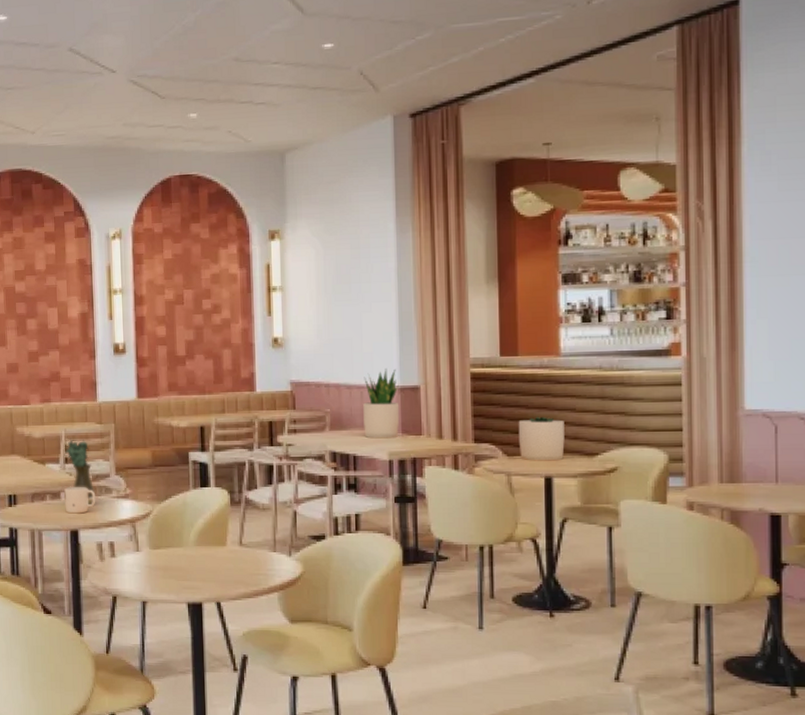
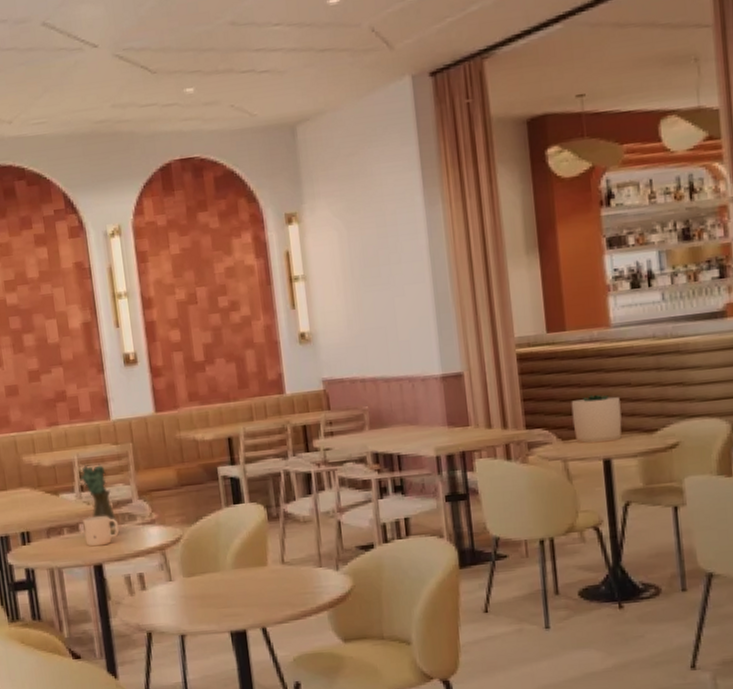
planter: present [363,369,400,439] -> none [402,357,444,435]

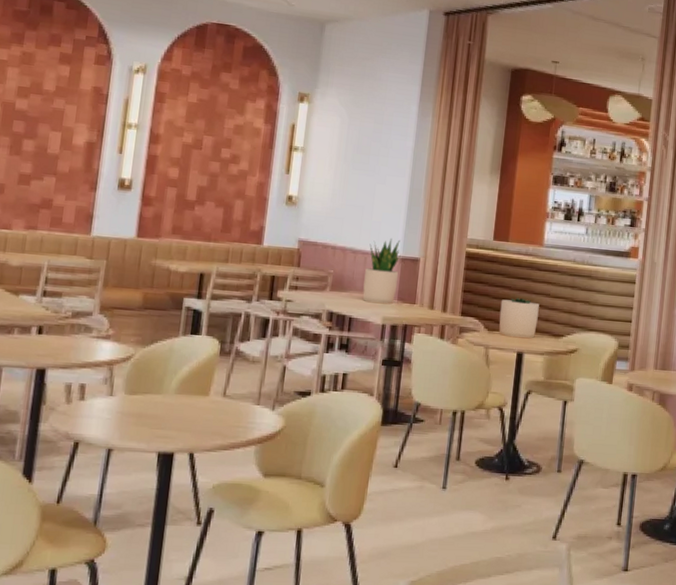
vase: present [80,463,118,536] -> none [45,270,74,344]
mug: present [83,516,120,547] -> none [34,322,73,352]
planter: none [402,357,444,435] -> present [362,239,401,305]

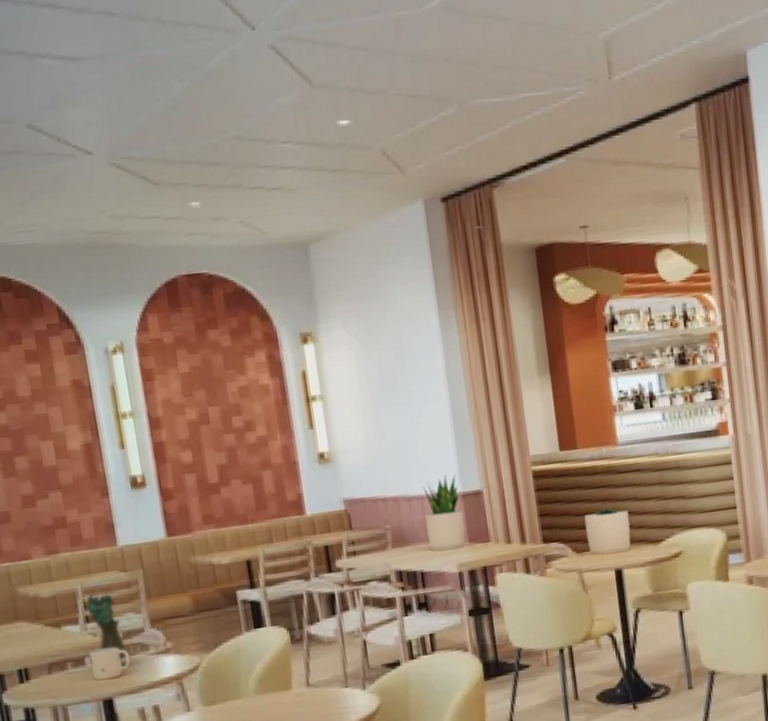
mug: none [34,322,73,352] -> present [89,647,131,681]
vase: none [45,270,74,344] -> present [84,592,129,668]

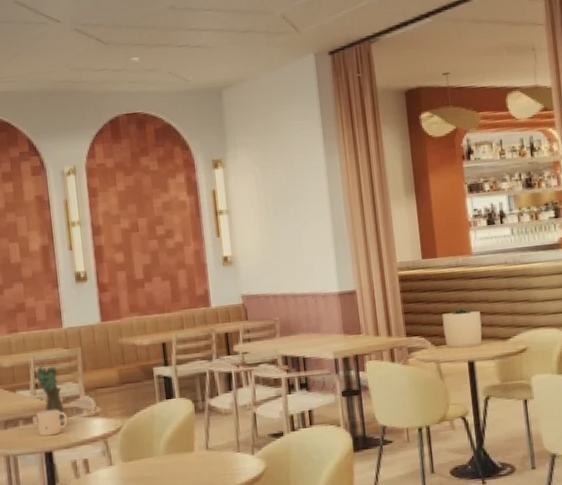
planter: present [422,475,466,552] -> none [306,277,341,341]

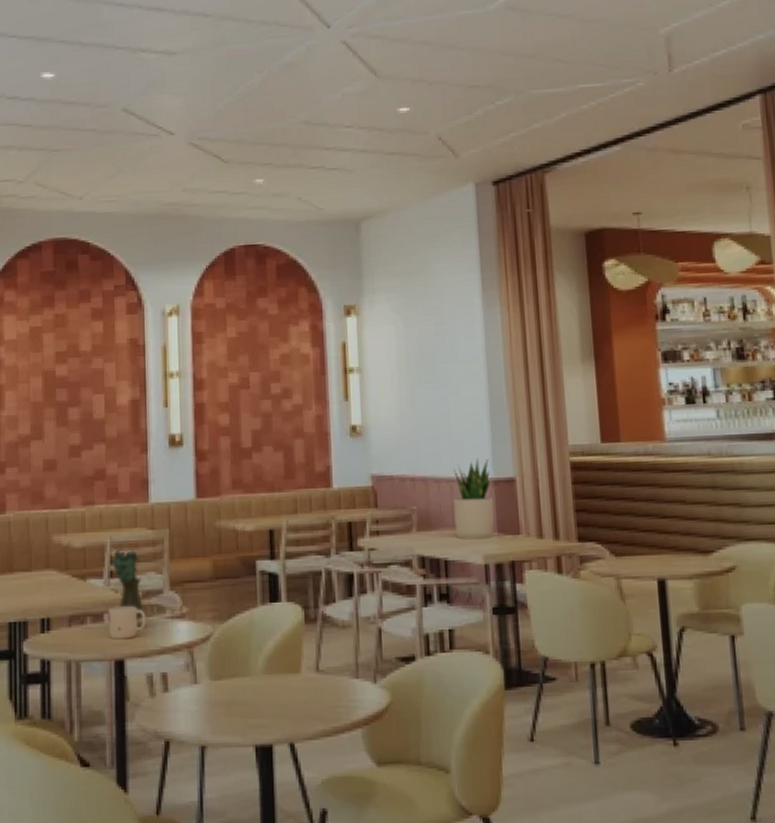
planter: none [306,277,341,341] -> present [453,459,495,540]
planter: present [442,309,482,349] -> none [625,510,677,562]

